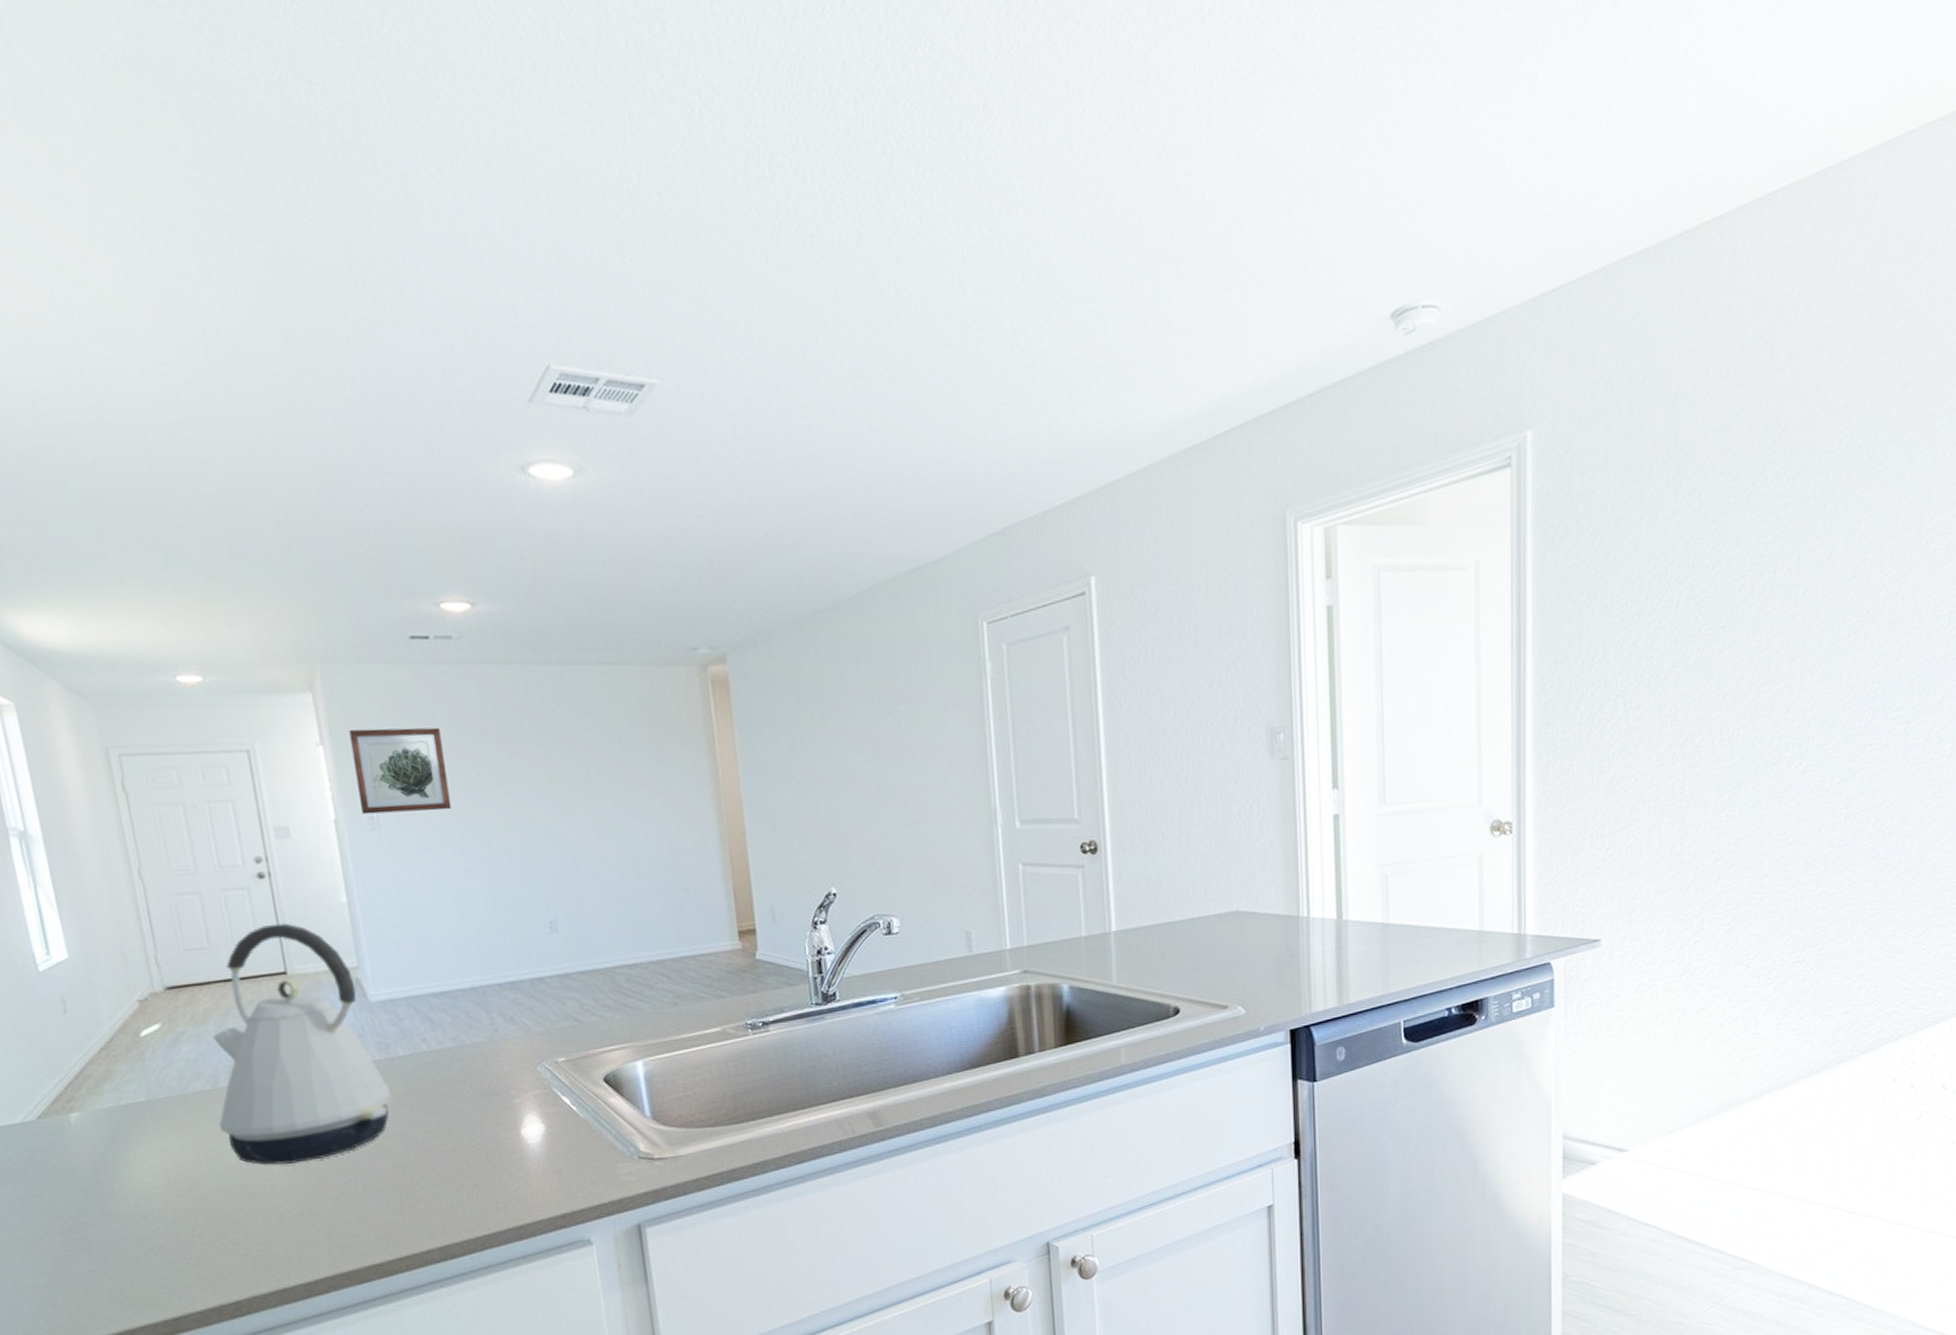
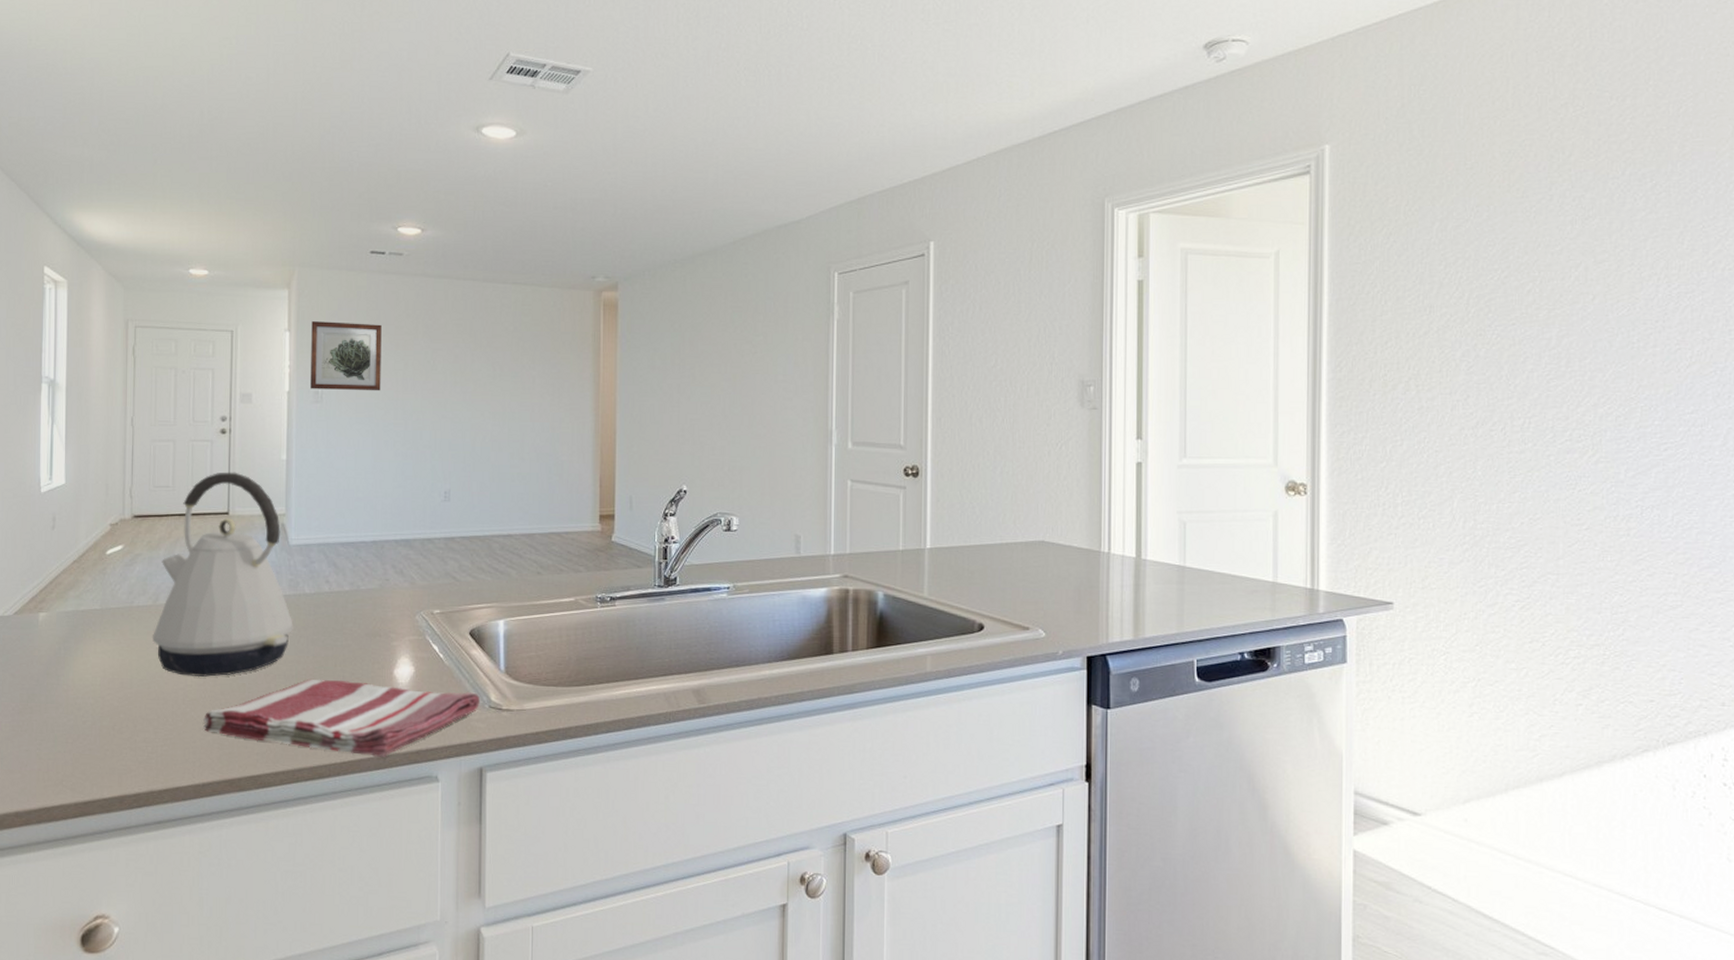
dish towel: none [301,1144,628,1228] -> present [203,678,481,757]

